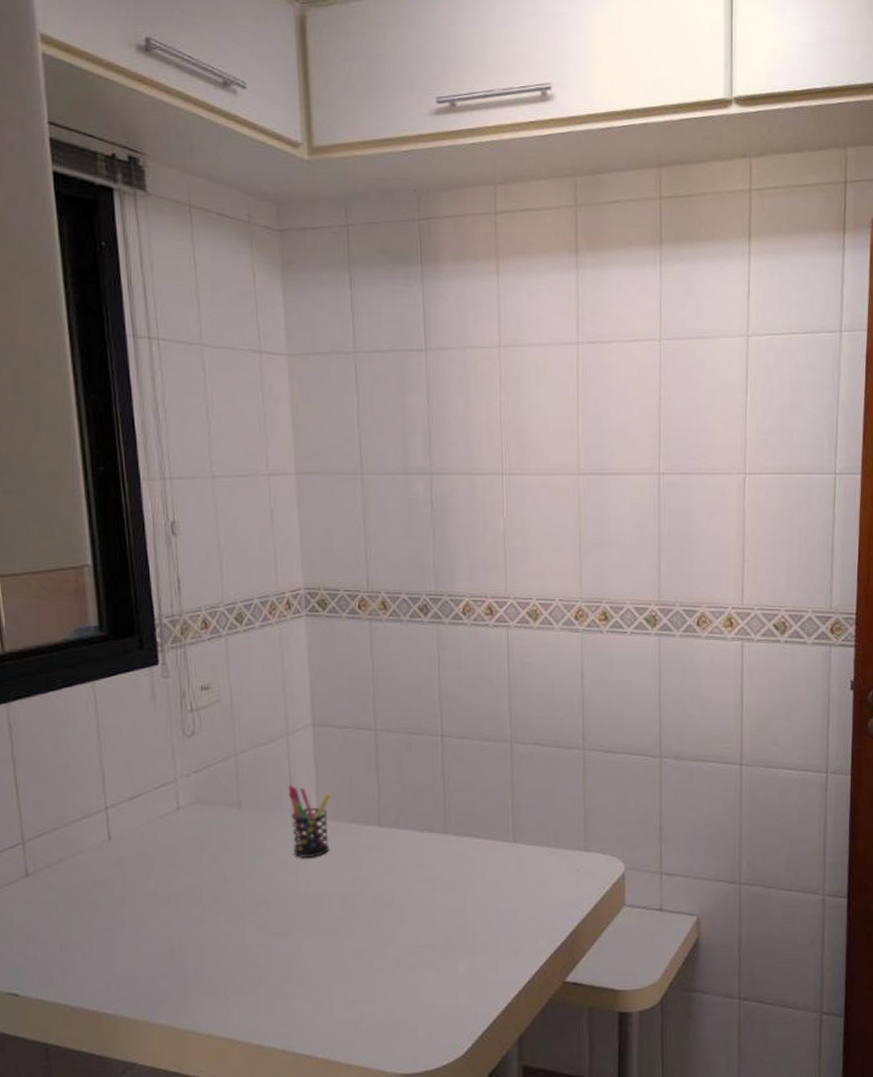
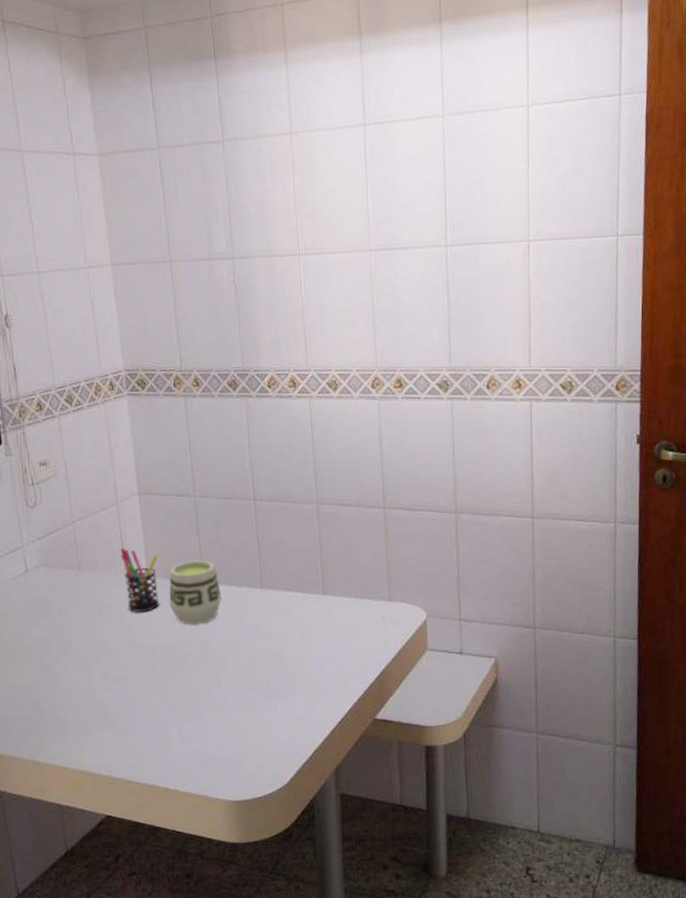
cup: none [341,801,401,873] -> present [169,560,222,625]

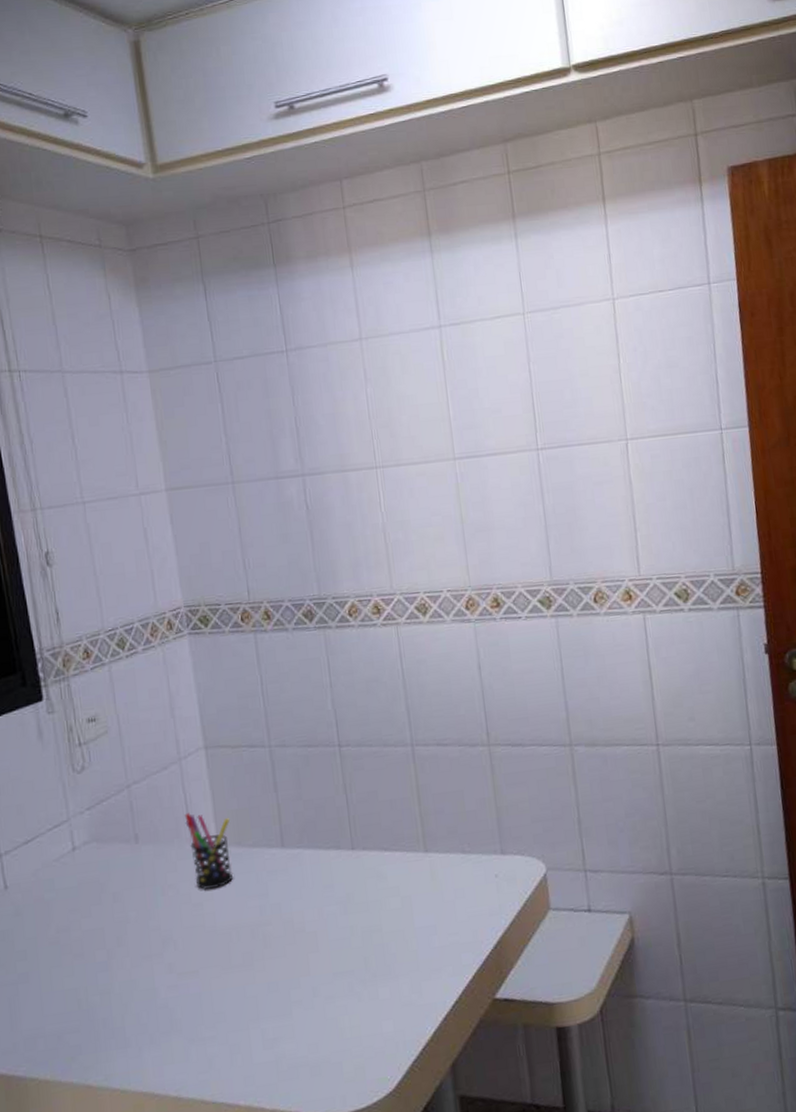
cup: present [169,560,222,625] -> none [243,821,307,900]

